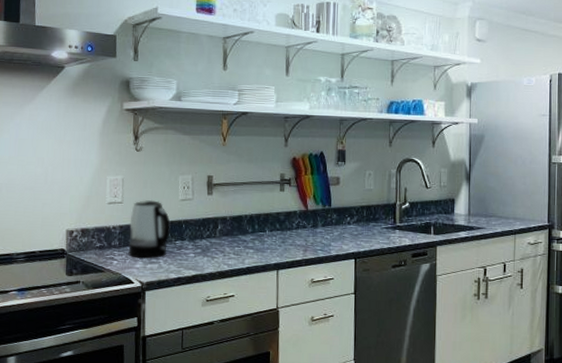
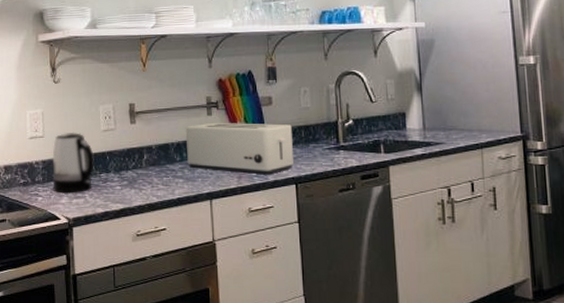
toaster: none [258,198,355,249] -> present [185,122,293,175]

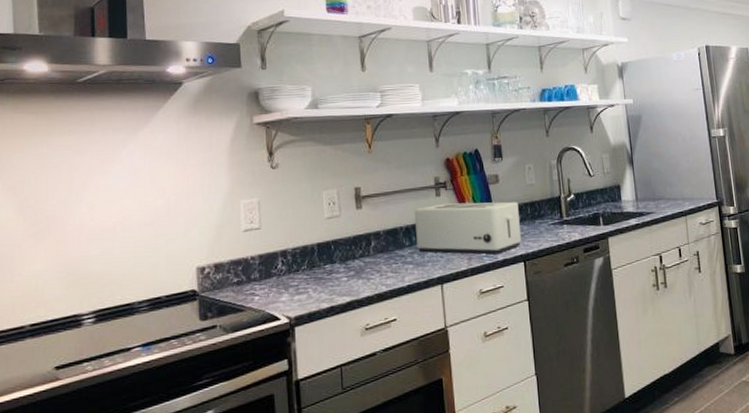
kettle: present [52,132,94,194] -> none [270,221,318,290]

